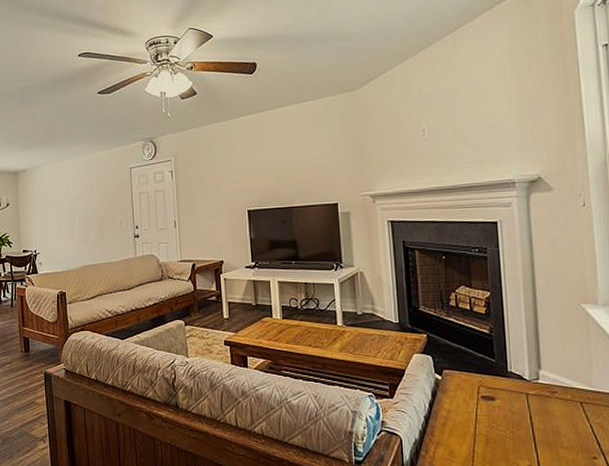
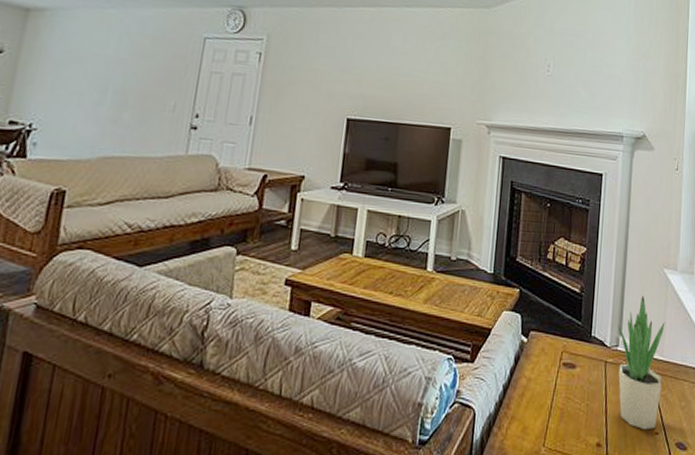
potted plant: none [536,331,595,455] -> present [618,296,665,430]

